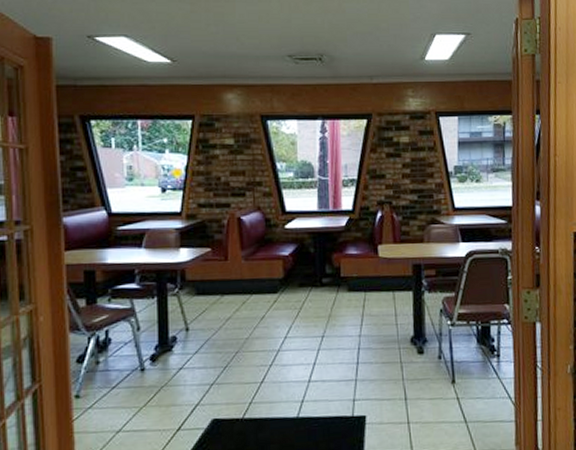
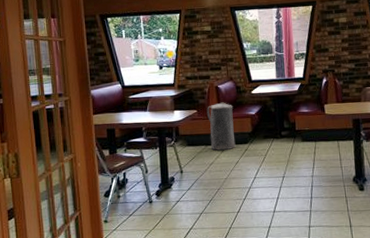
trash can: none [224,238,262,302] -> present [206,102,236,151]

